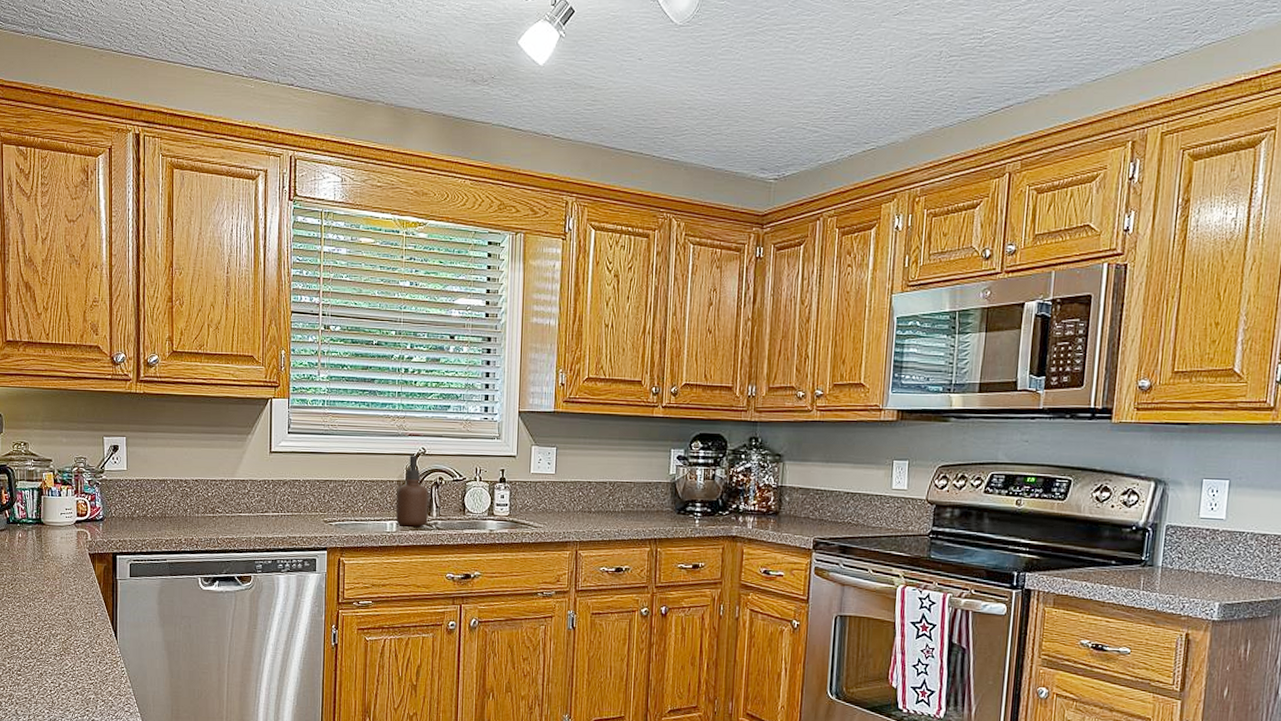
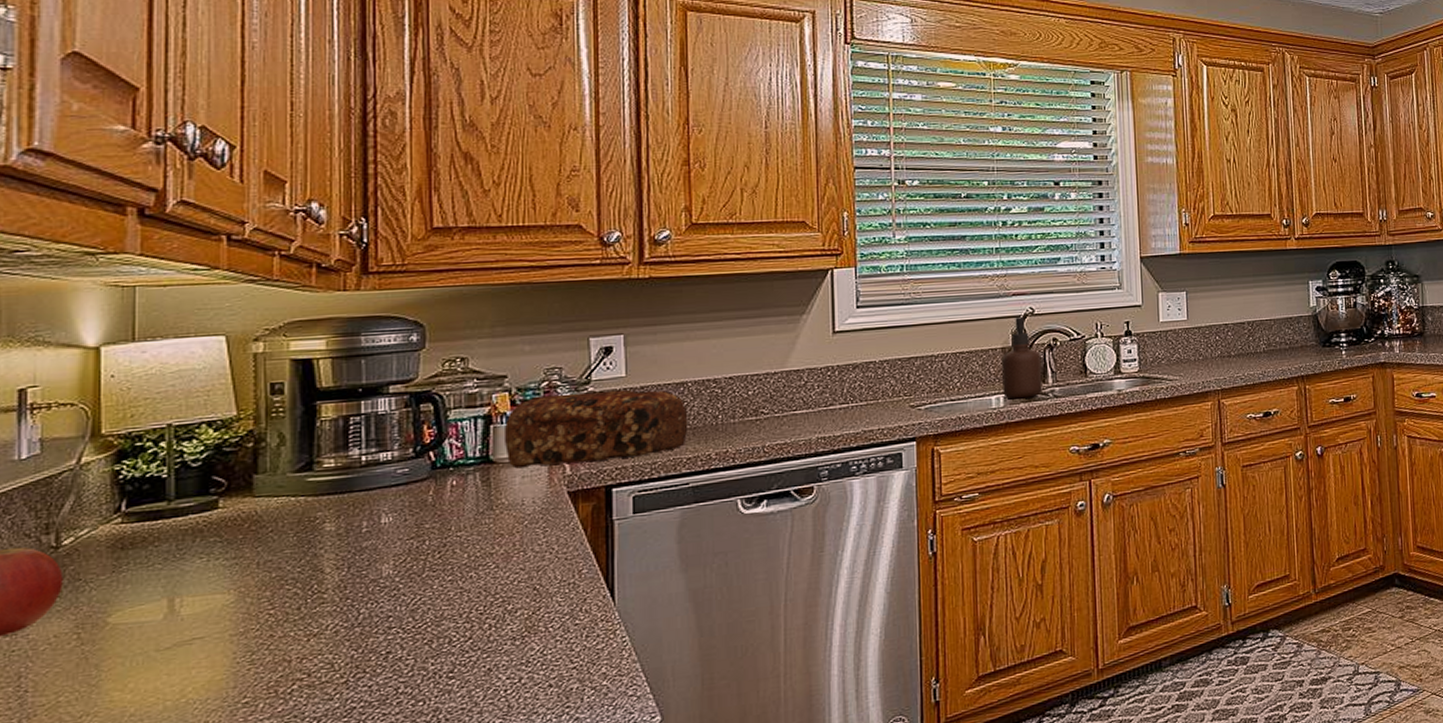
bread loaf: none [51,478,167,534] -> present [505,389,688,469]

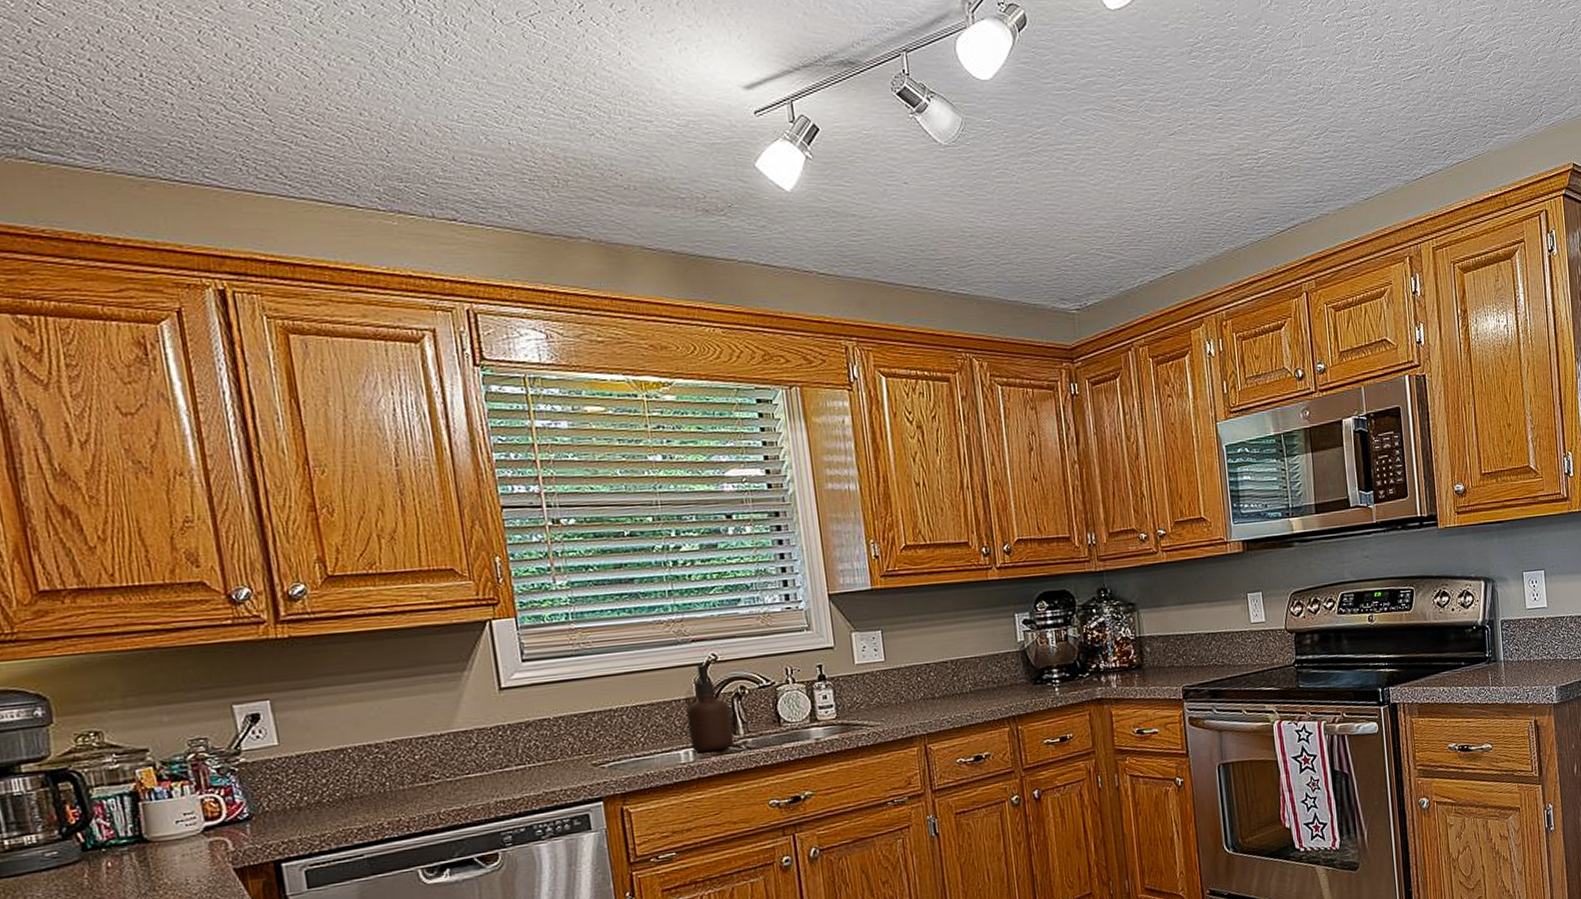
bread loaf: present [505,389,688,469] -> none [154,758,355,847]

